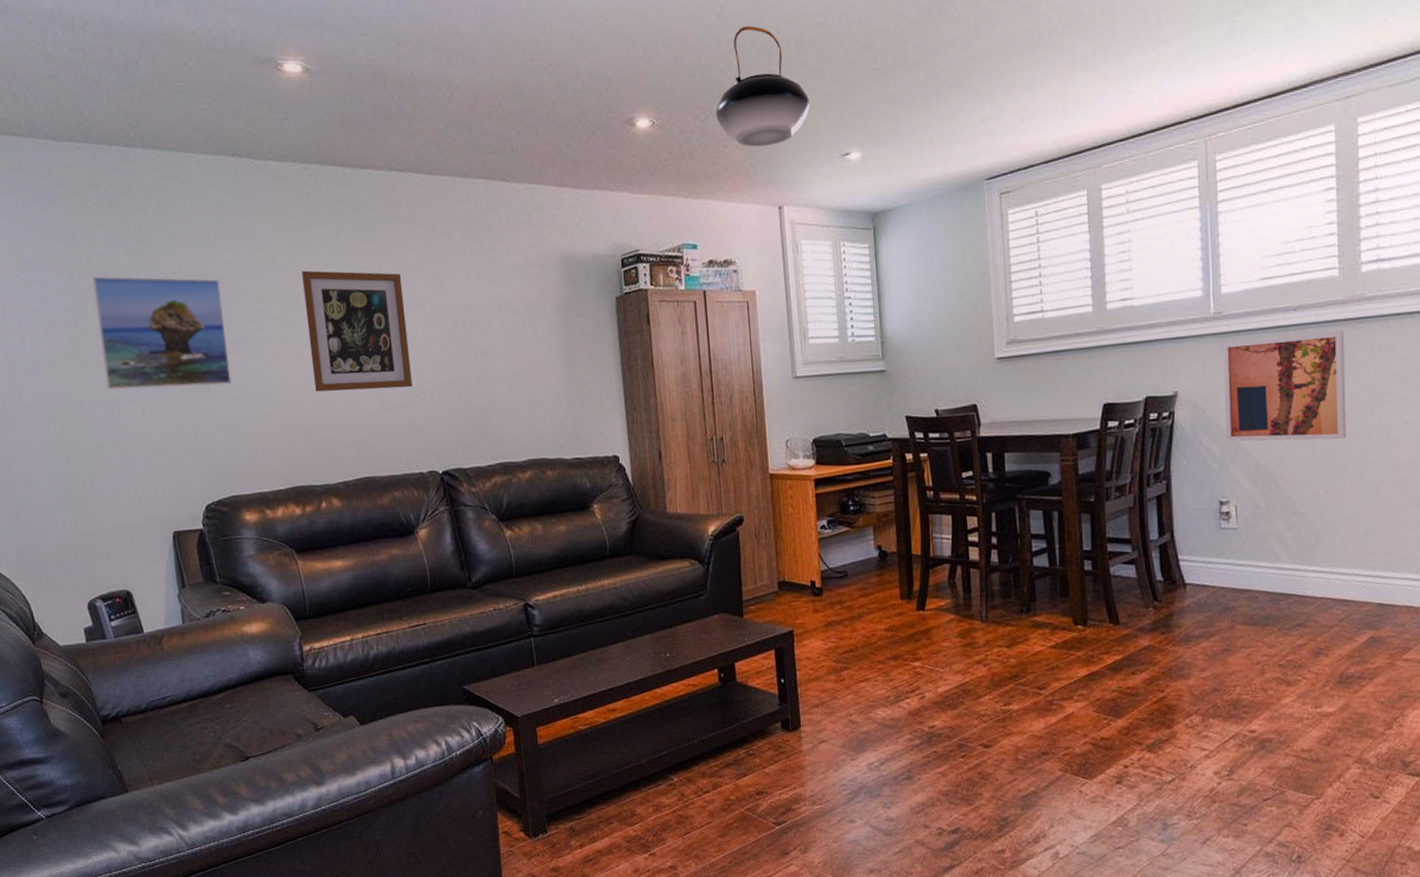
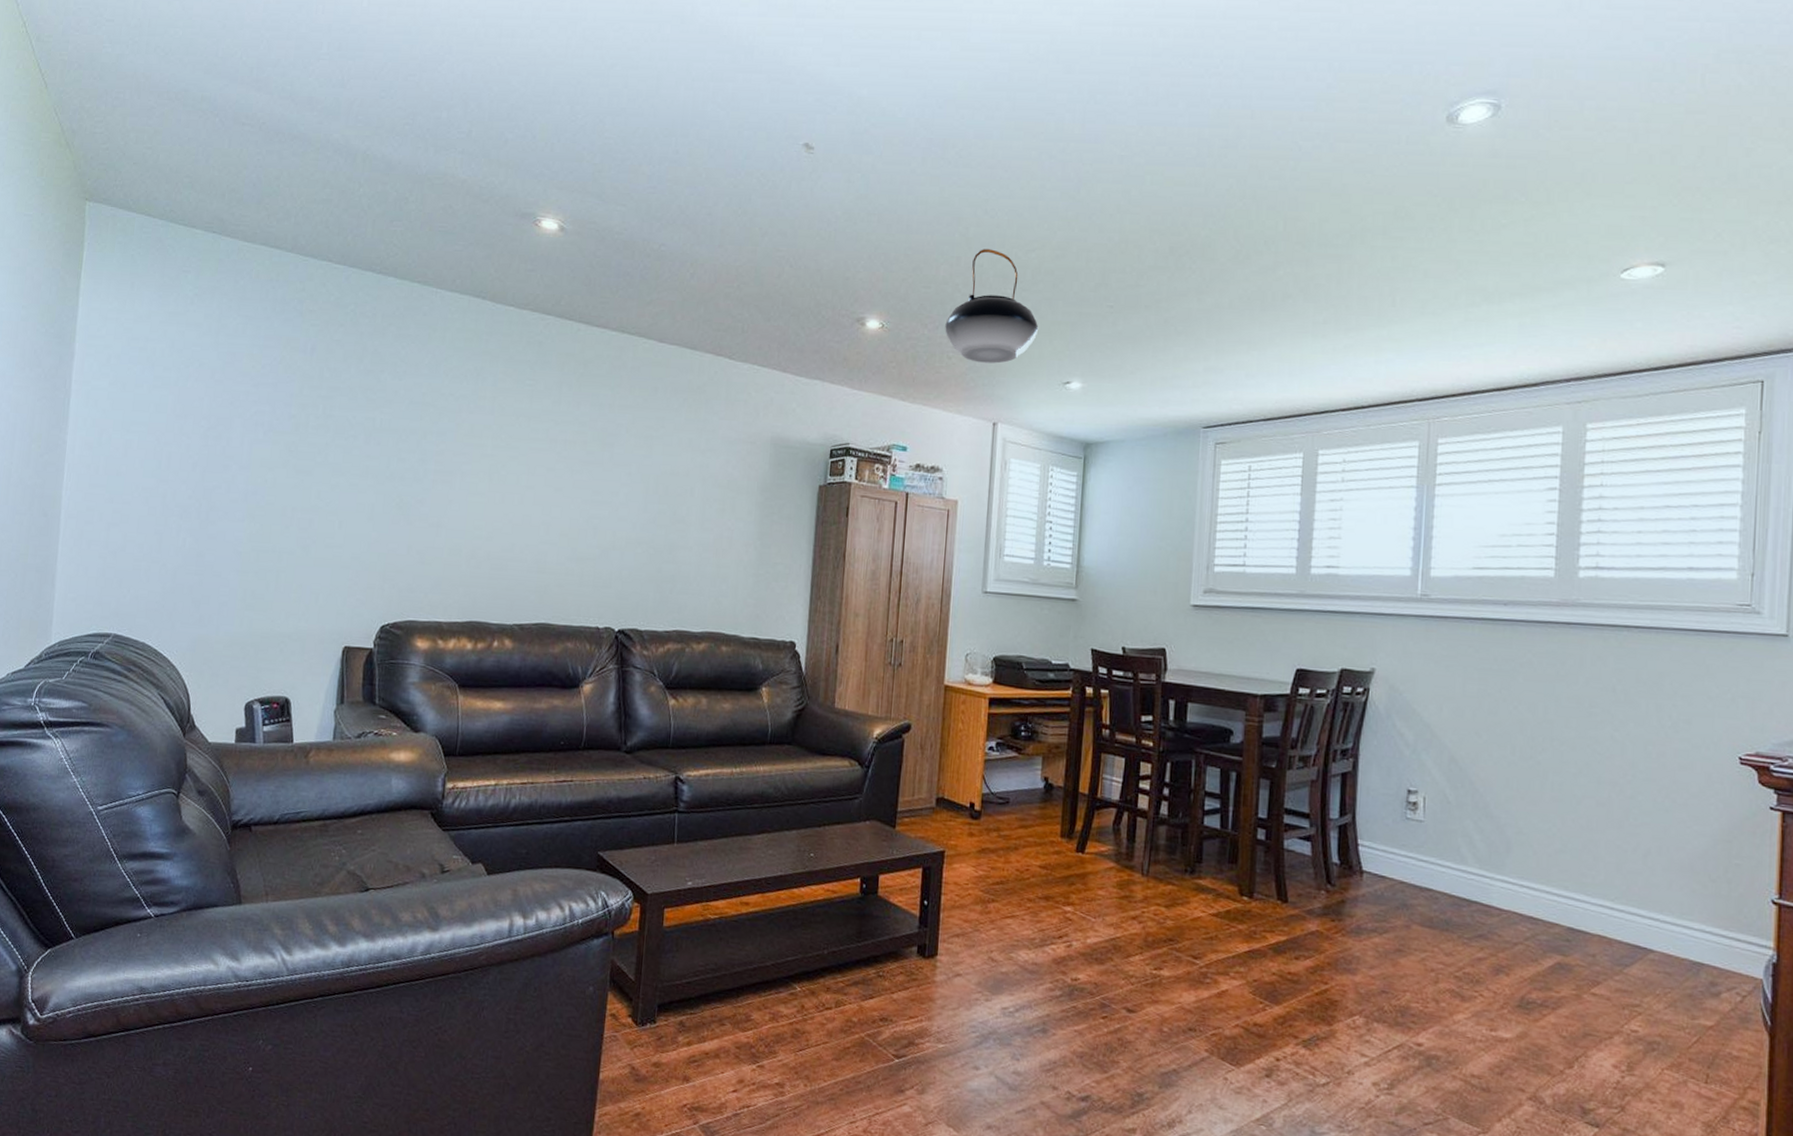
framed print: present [92,276,232,390] -> none [311,389,440,511]
wall art: present [302,270,412,392] -> none [510,414,615,541]
wall art: present [1223,331,1347,442] -> none [1420,626,1555,746]

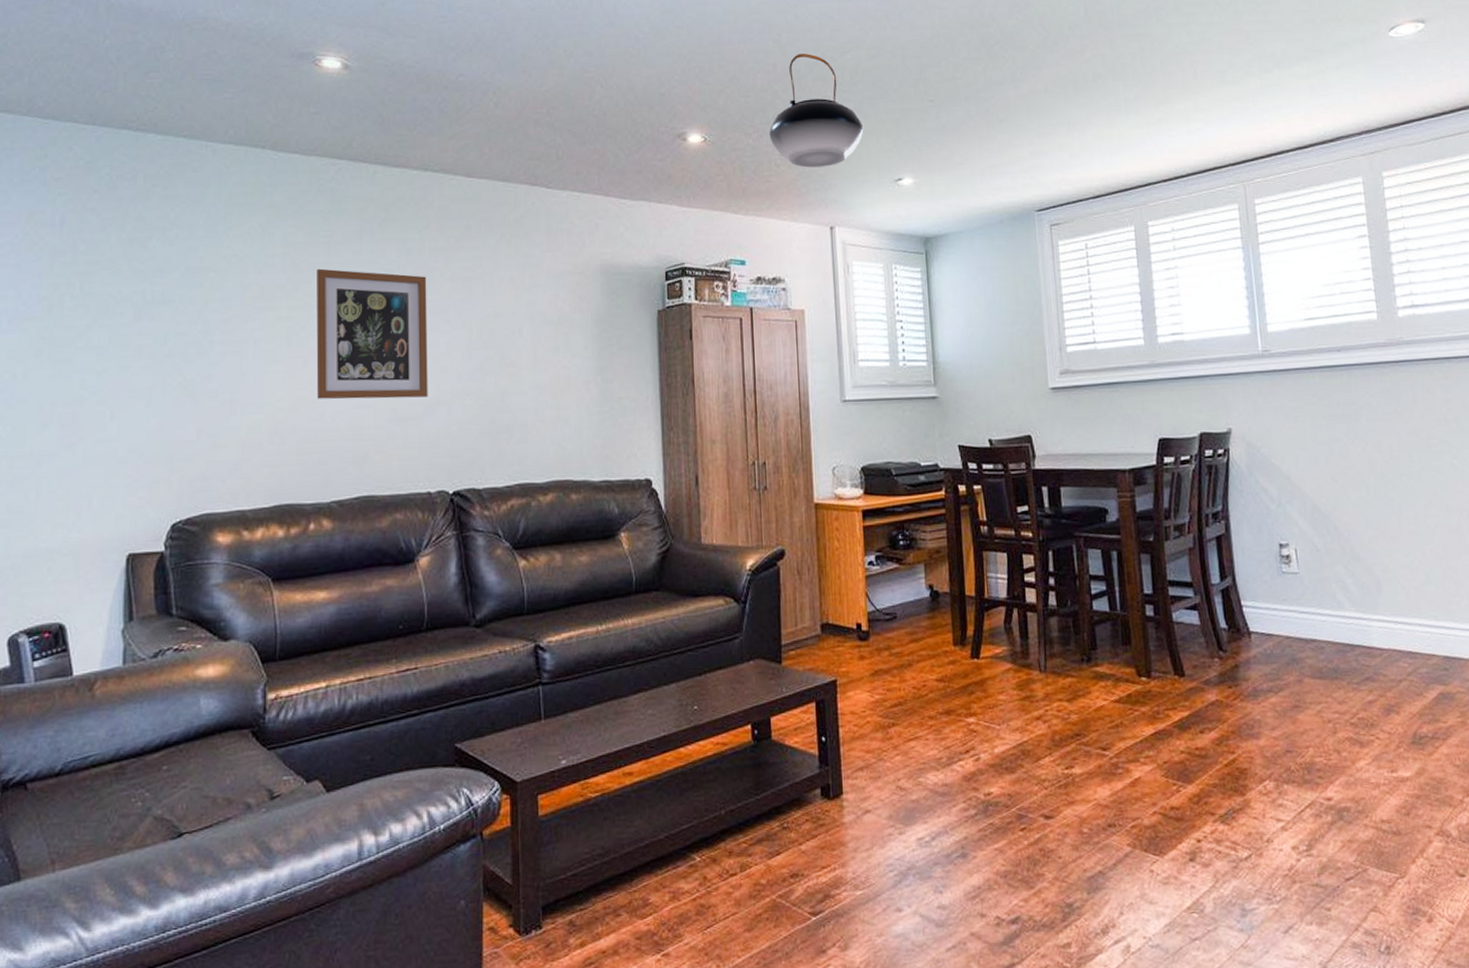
wall art: none [510,414,615,541] -> present [316,268,428,399]

